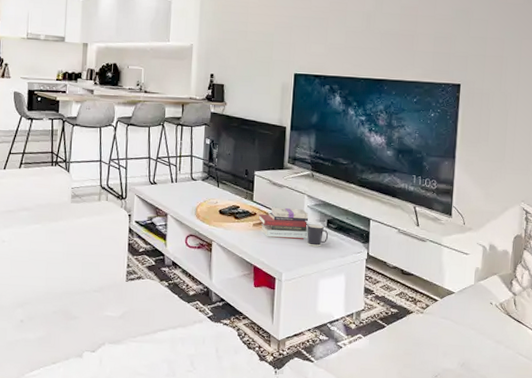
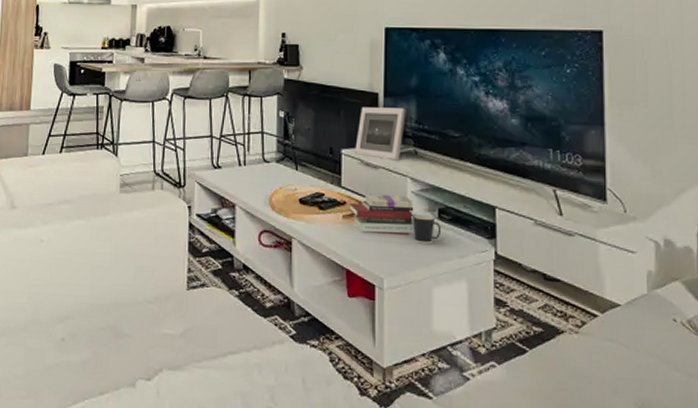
picture frame: none [265,138,308,181] -> present [355,107,408,161]

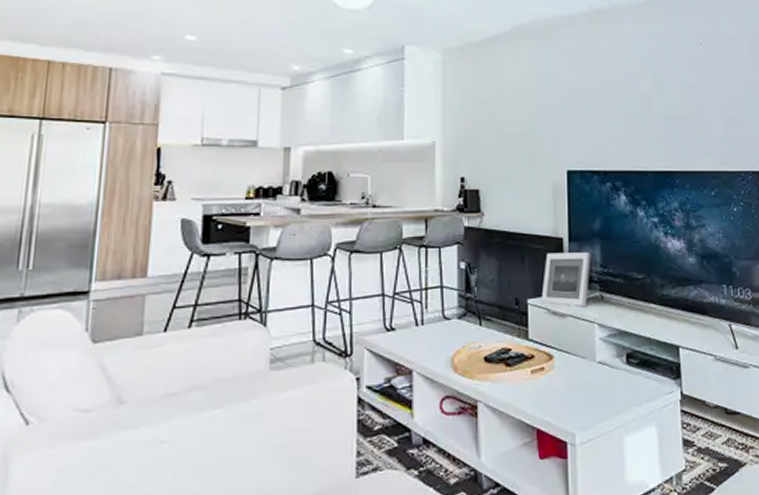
books: present [348,194,414,236] -> none [537,343,604,387]
mug: present [413,215,442,244] -> none [602,361,630,392]

